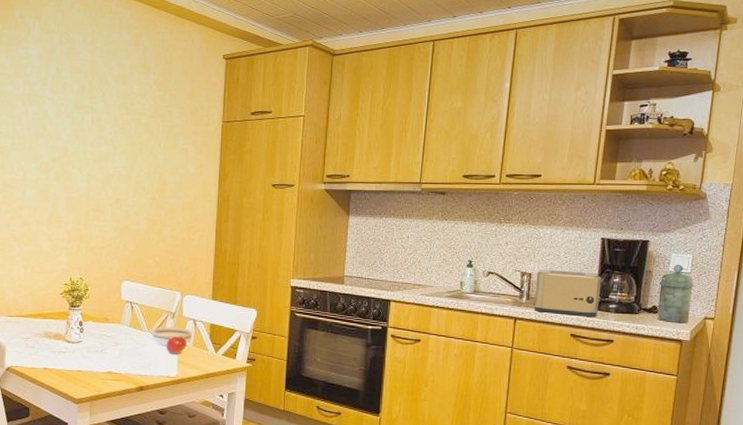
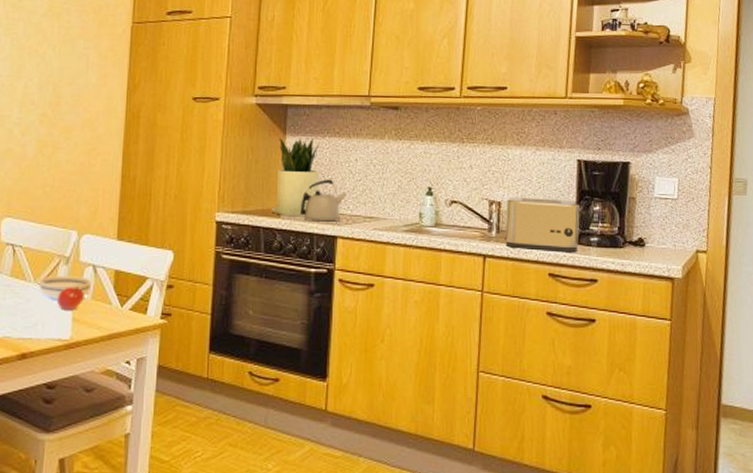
planter: none [336,218,377,284] -> present [271,137,320,217]
kettle: none [360,253,399,288] -> present [300,179,347,222]
canister: present [657,264,695,324] -> none [644,189,683,258]

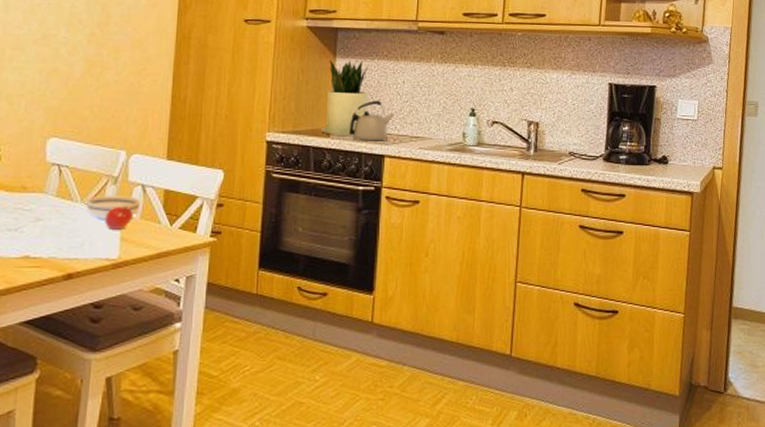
toaster: present [504,196,586,253] -> none [541,117,616,170]

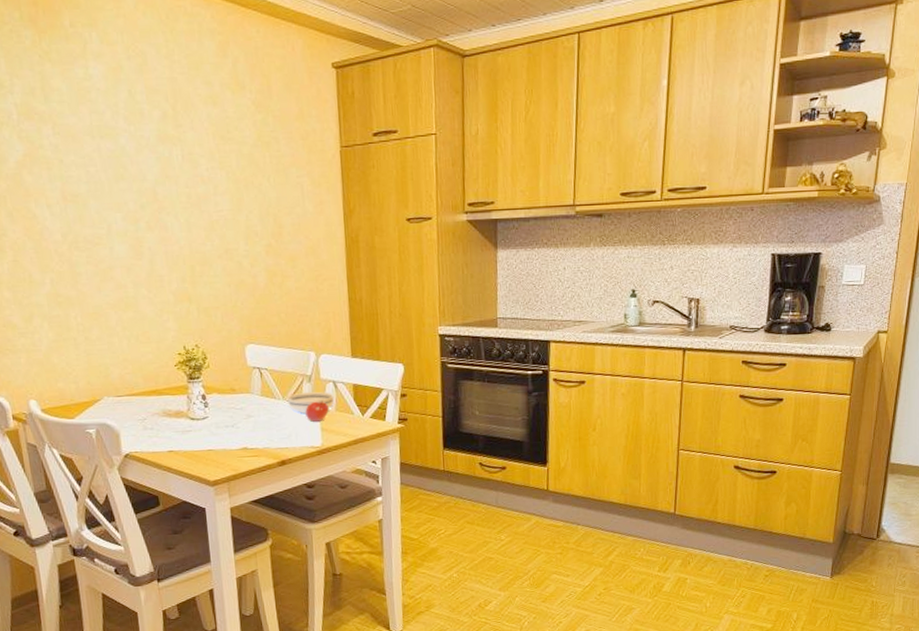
planter: present [321,59,369,137] -> none [489,250,532,326]
kettle: present [349,100,394,141] -> none [515,288,557,329]

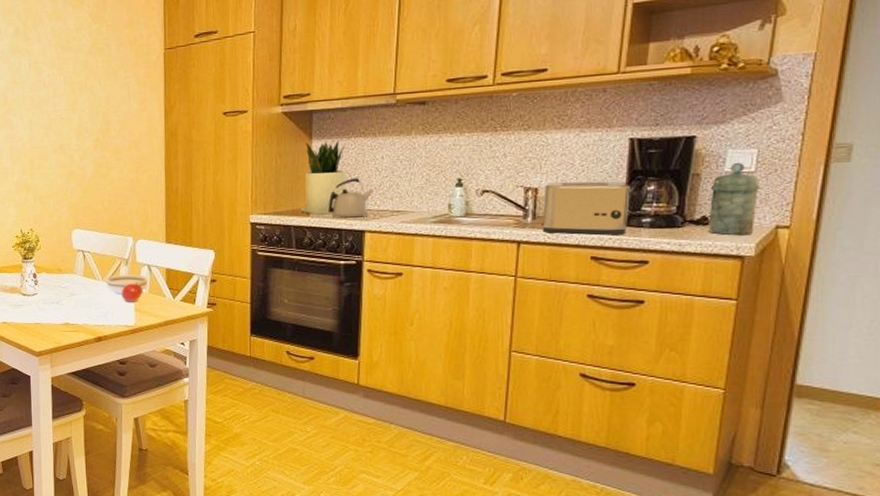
planter: none [489,250,532,326] -> present [301,140,347,215]
kettle: none [515,288,557,329] -> present [328,178,374,218]
toaster: none [702,292,778,342] -> present [540,181,638,236]
canister: none [830,276,868,340] -> present [708,162,761,236]

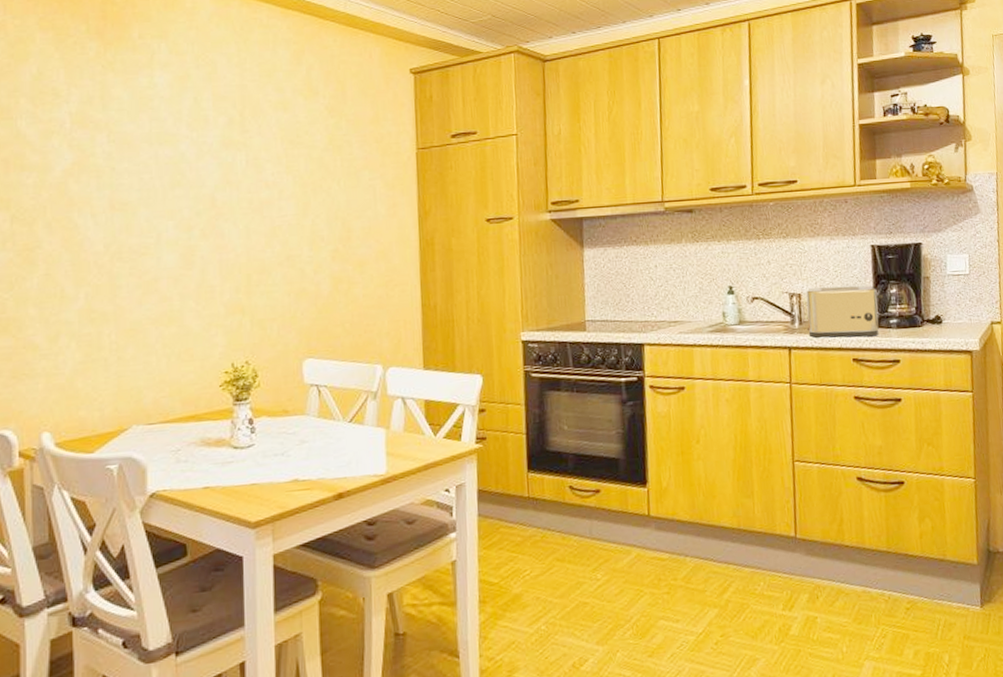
bowl: present [106,274,148,295] -> none [348,409,403,437]
fruit: present [122,282,143,302] -> none [369,419,396,446]
planter: present [301,140,347,215] -> none [576,249,622,329]
kettle: present [328,178,374,218] -> none [604,288,650,332]
canister: present [708,162,761,236] -> none [938,265,976,332]

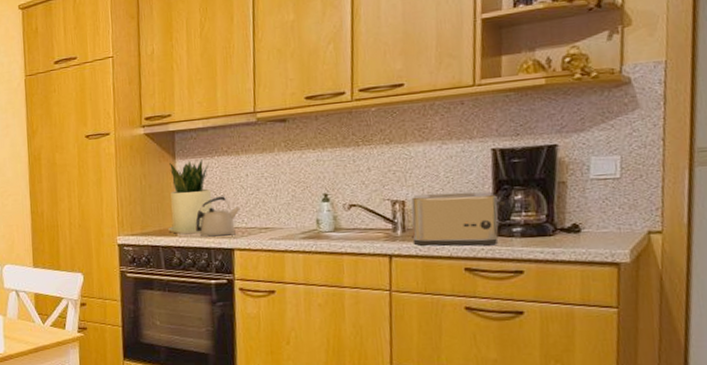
planter: none [576,249,622,329] -> present [168,159,213,235]
kettle: none [604,288,650,332] -> present [195,196,240,237]

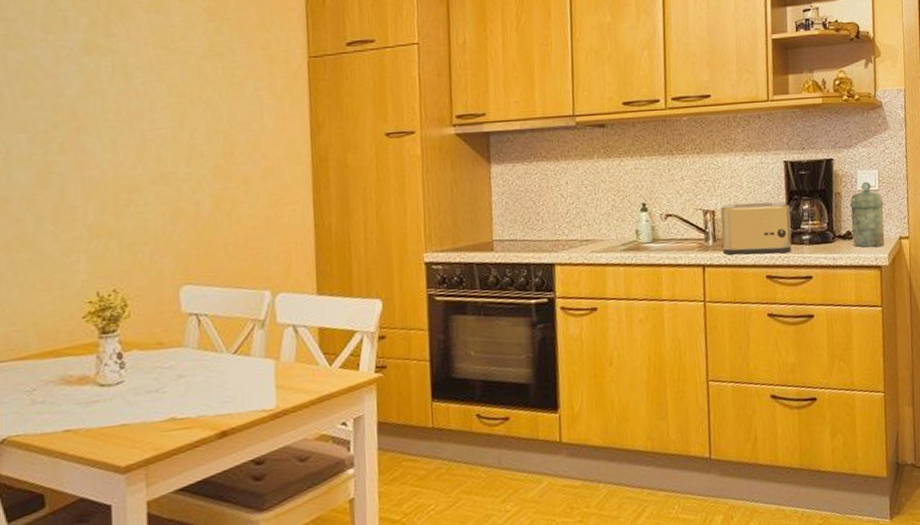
planter: present [168,159,213,235] -> none [483,165,532,249]
kettle: present [195,196,240,237] -> none [513,205,561,252]
canister: none [577,169,629,243] -> present [849,181,885,248]

